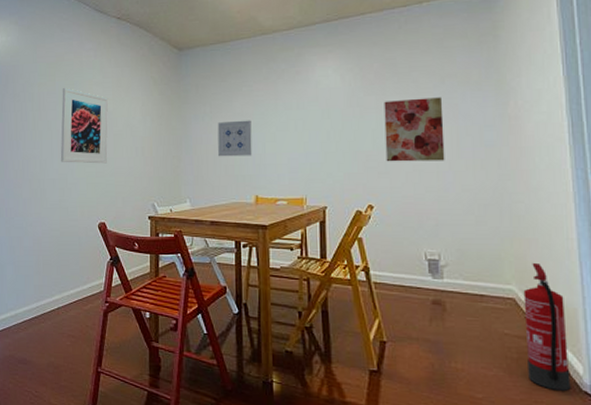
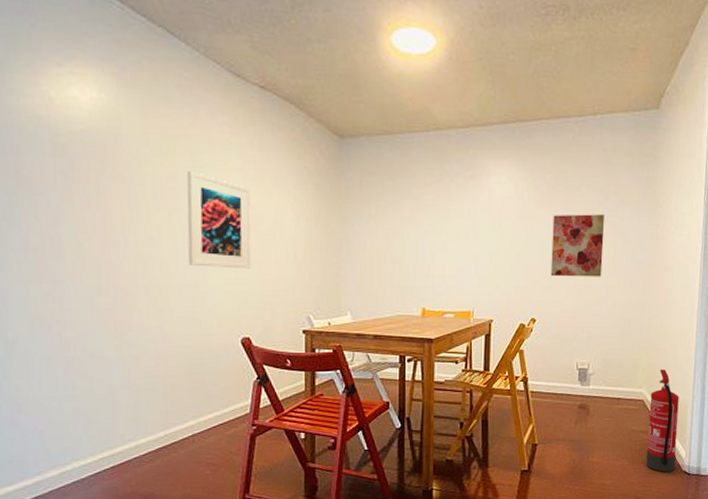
wall art: present [217,120,252,157] -> none [383,226,421,266]

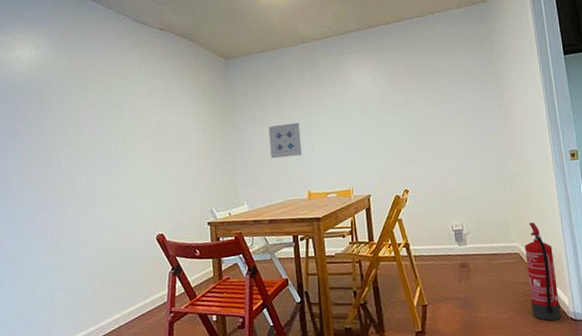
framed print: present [186,170,251,269] -> none [105,100,161,178]
wall art: none [383,226,421,266] -> present [268,122,303,159]
wall art: present [550,214,605,277] -> none [410,93,461,151]

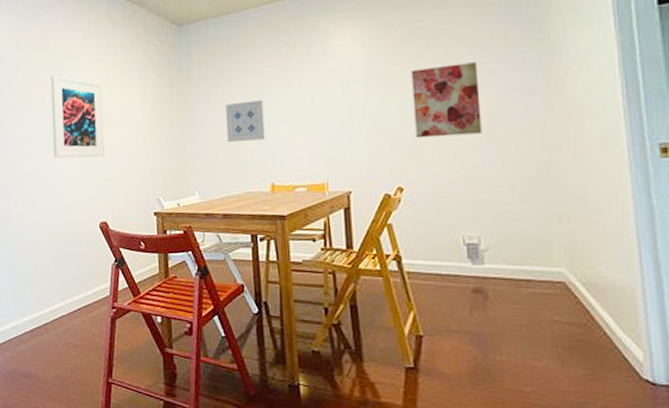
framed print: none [105,100,161,178] -> present [50,74,105,158]
wall art: none [410,93,461,151] -> present [411,62,482,139]
fire extinguisher: present [524,222,562,321] -> none [574,241,630,380]

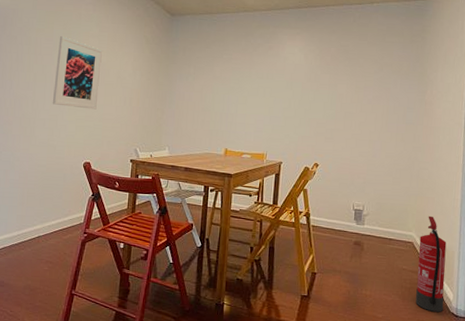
wall art: present [225,99,266,143] -> none [197,83,228,115]
wall art: present [411,62,482,139] -> none [332,80,380,133]
fire extinguisher: none [574,241,630,380] -> present [415,215,447,312]

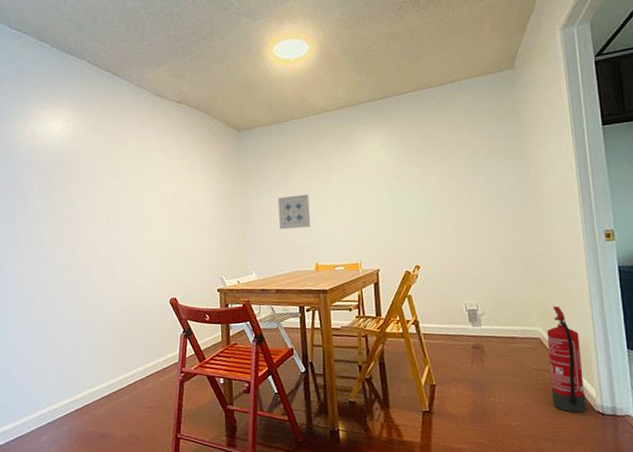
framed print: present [52,35,102,110] -> none [126,170,175,243]
wall art: none [197,83,228,115] -> present [277,194,311,230]

